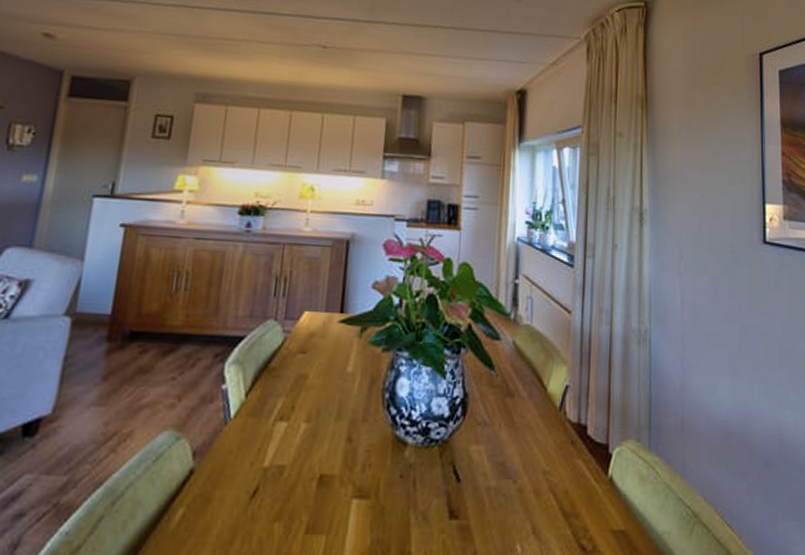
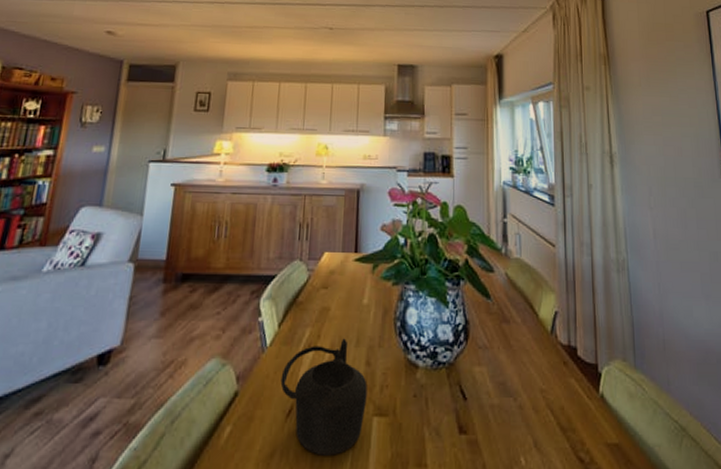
teapot: none [245,410,348,542] -> present [280,338,368,456]

